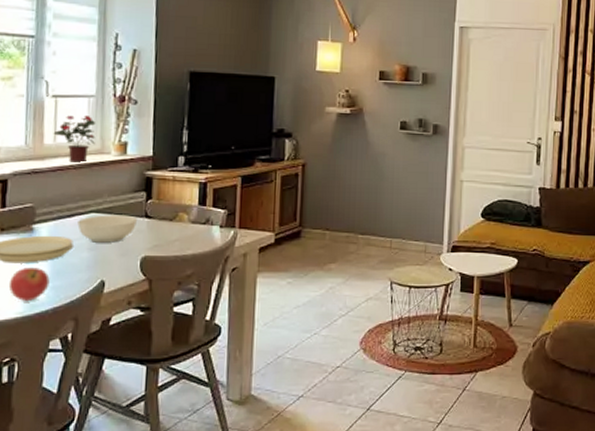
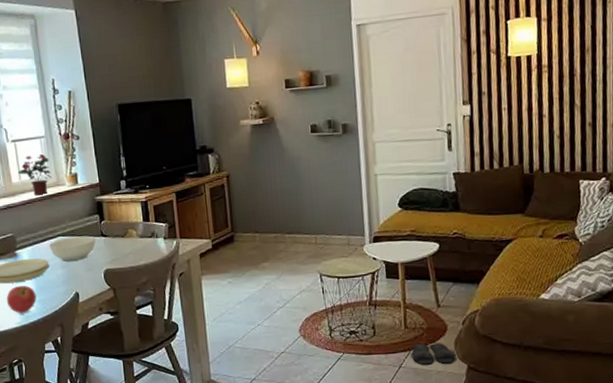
slippers: none [476,366,523,390] -> present [410,343,456,365]

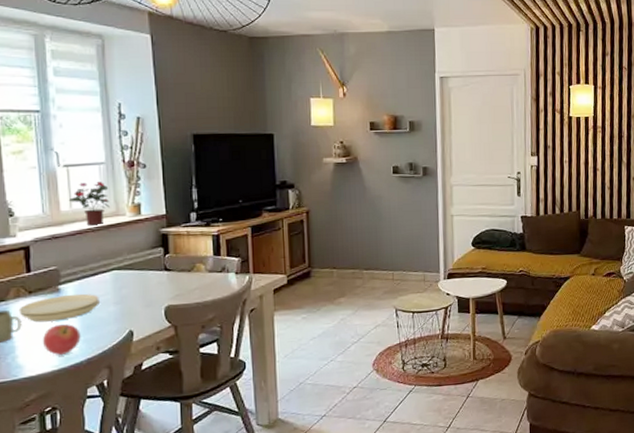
bowl: present [49,235,96,261] -> none [101,269,158,297]
slippers: present [410,343,456,365] -> none [478,372,519,394]

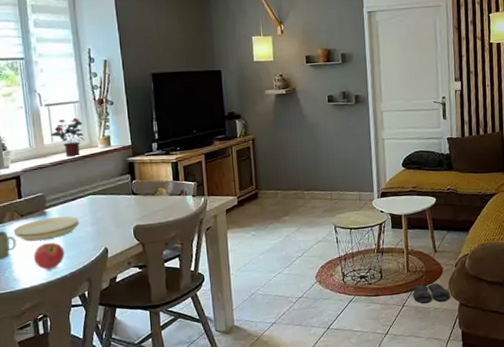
slippers: none [478,372,519,394] -> present [412,283,450,303]

